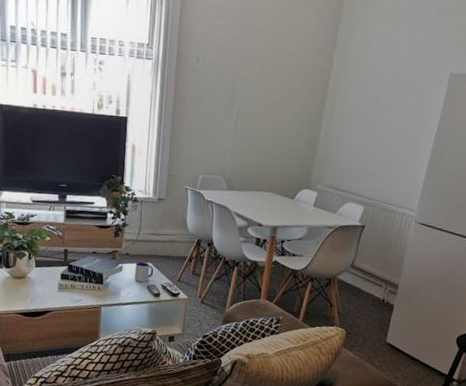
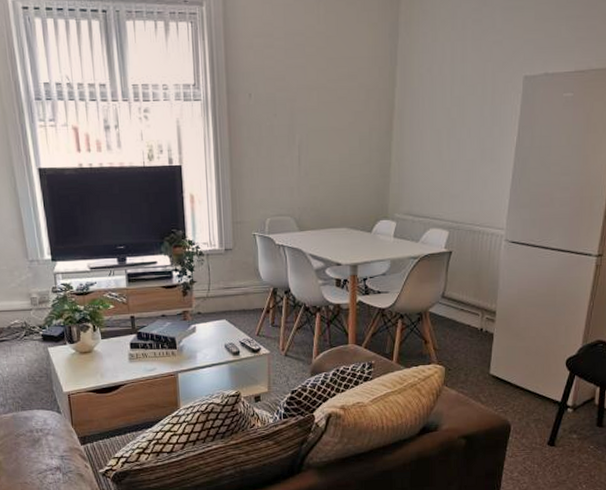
mug: present [134,261,154,282] -> none [209,319,230,341]

